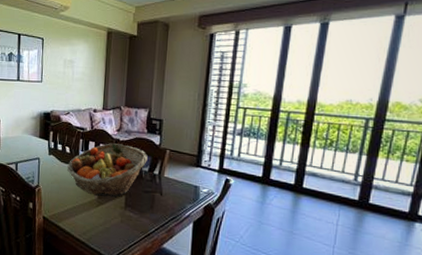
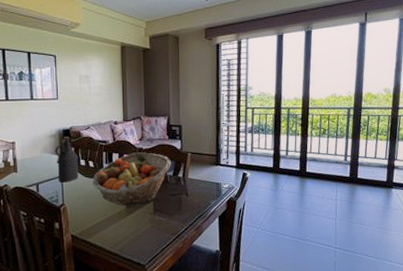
bottle: none [35,120,57,165] -> present [54,136,79,183]

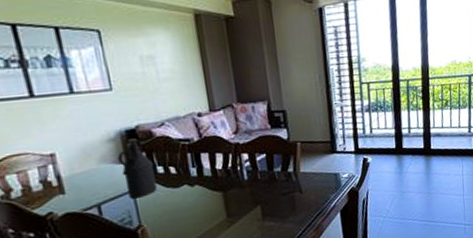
fruit basket: present [92,152,171,206] -> none [177,147,278,216]

